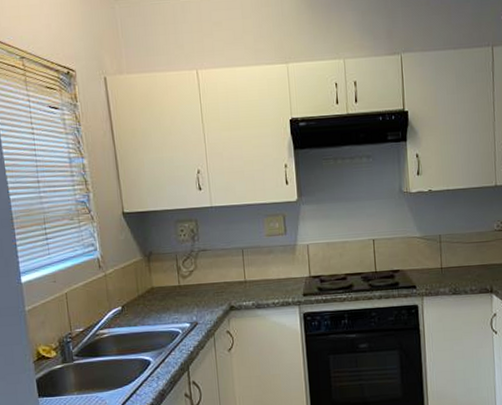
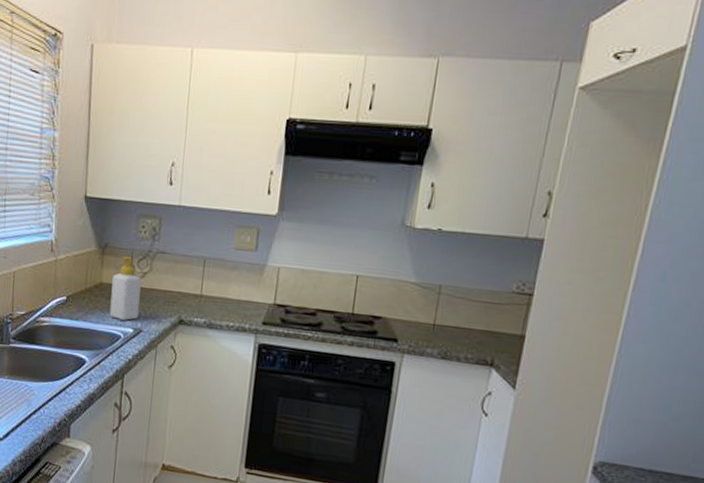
soap bottle: none [162,259,193,317] -> present [109,256,142,321]

